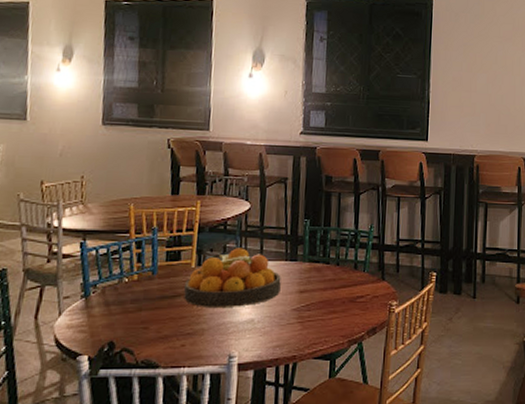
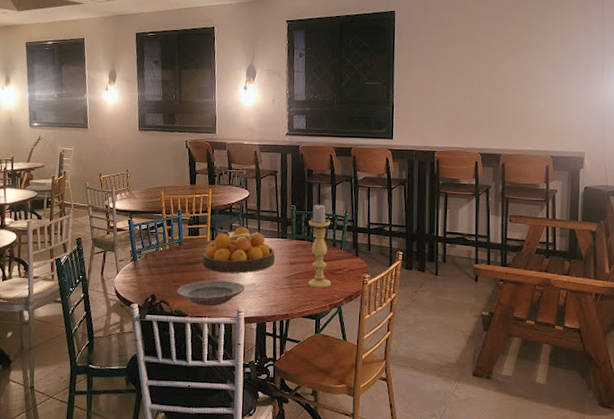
plate: none [145,318,241,353] -> present [177,280,245,307]
candle holder: none [321,217,352,321] -> present [308,204,332,289]

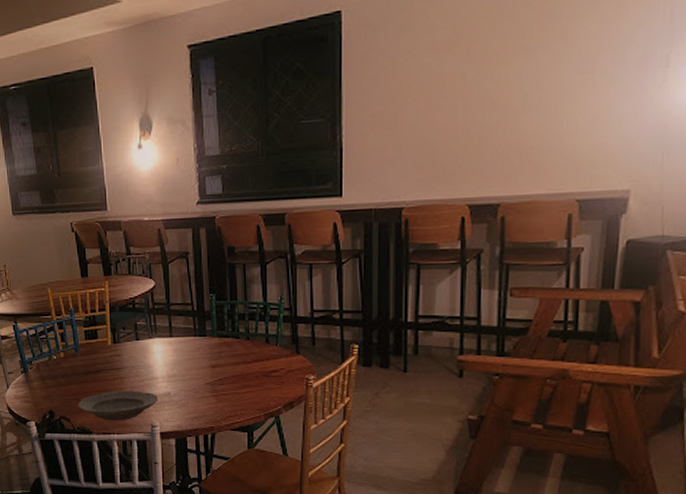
fruit bowl: present [203,227,275,274] -> none [105,325,193,383]
candle holder: present [308,204,332,289] -> none [233,290,266,395]

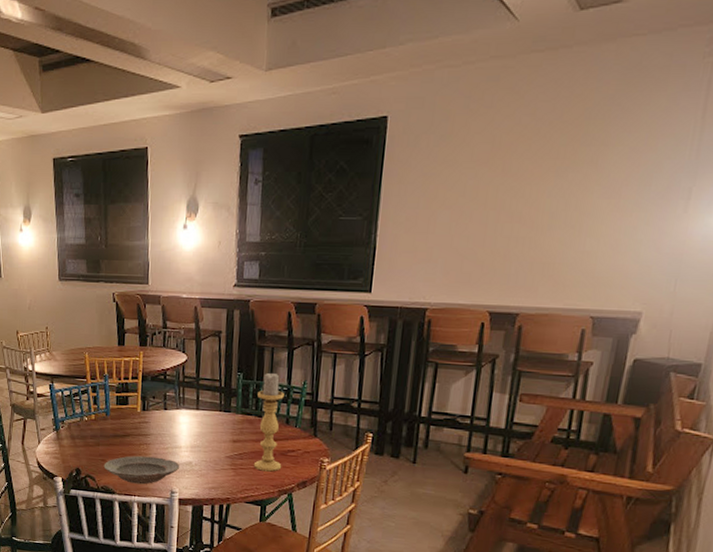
candle holder: none [233,290,266,395] -> present [253,372,284,472]

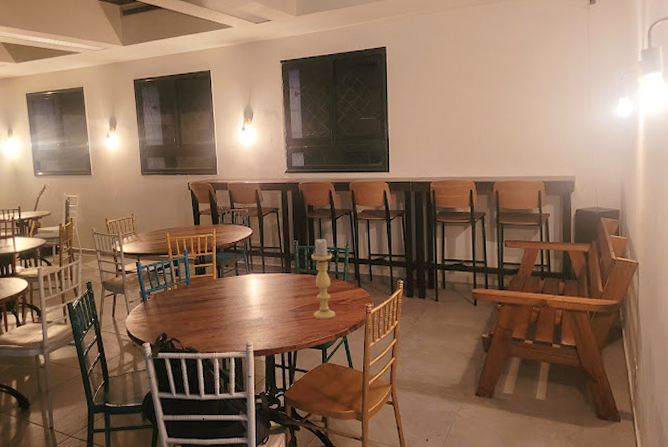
plate: present [103,455,180,485] -> none [187,316,253,342]

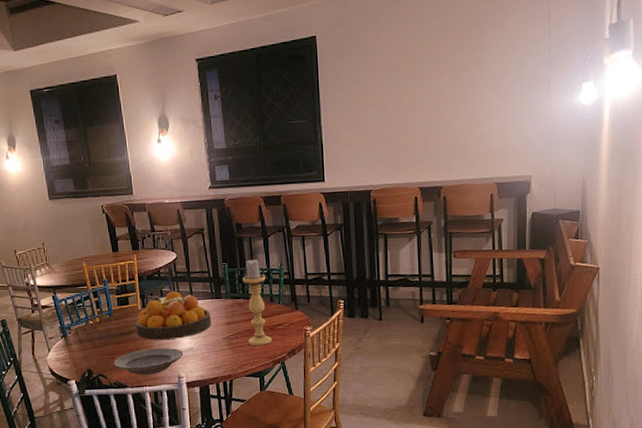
plate: none [187,316,253,342] -> present [113,348,184,376]
fruit bowl: none [210,264,280,310] -> present [135,291,211,341]

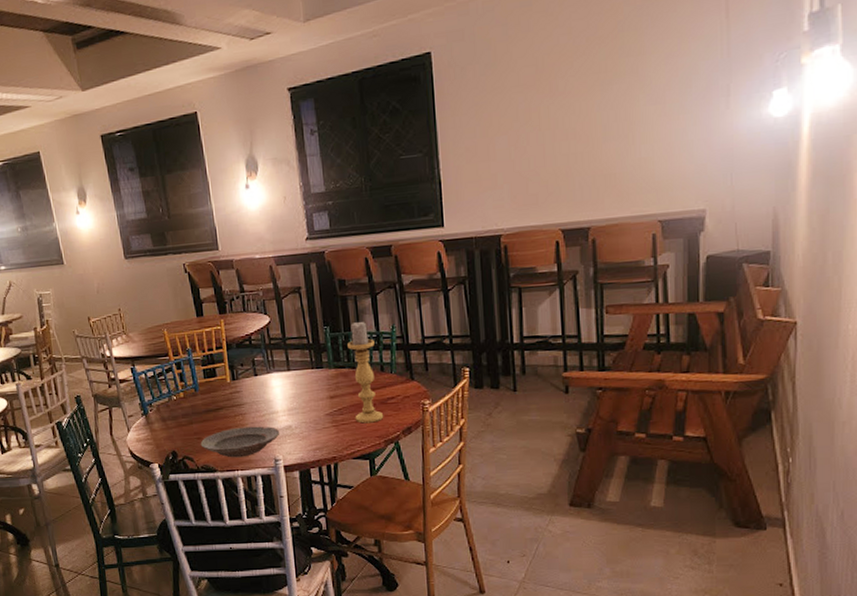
fruit bowl: present [135,291,211,341] -> none [224,360,312,418]

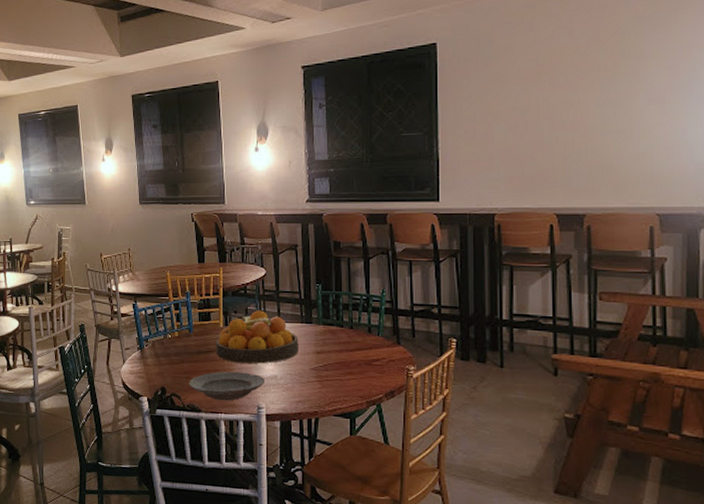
fruit bowl: none [224,360,312,418] -> present [216,310,299,365]
candle holder: present [347,321,384,424] -> none [338,282,368,383]

